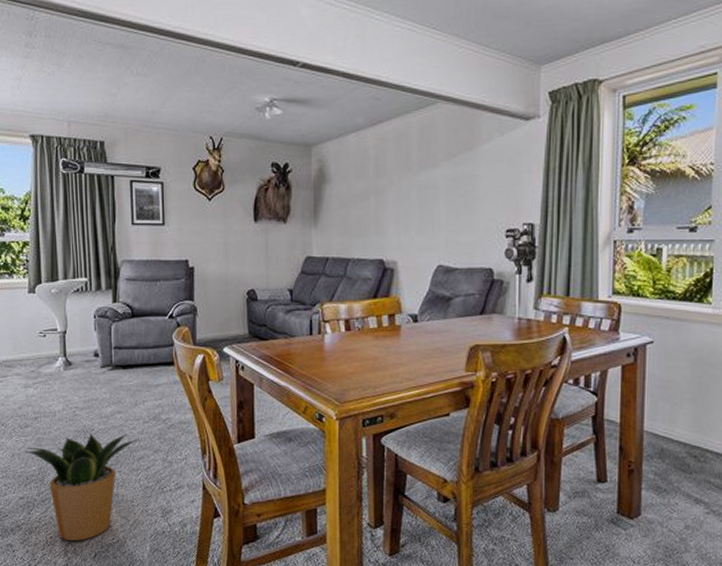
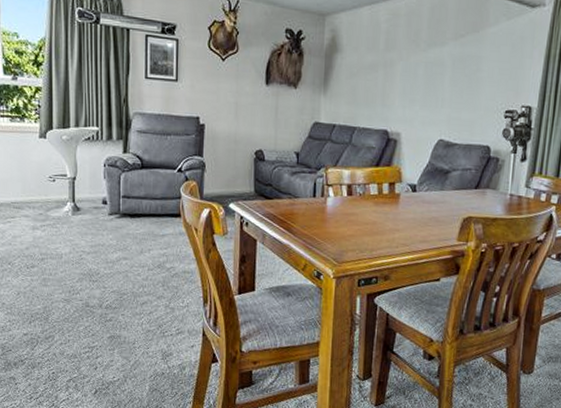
potted plant: present [25,433,138,541] -> none [31,276,142,378]

